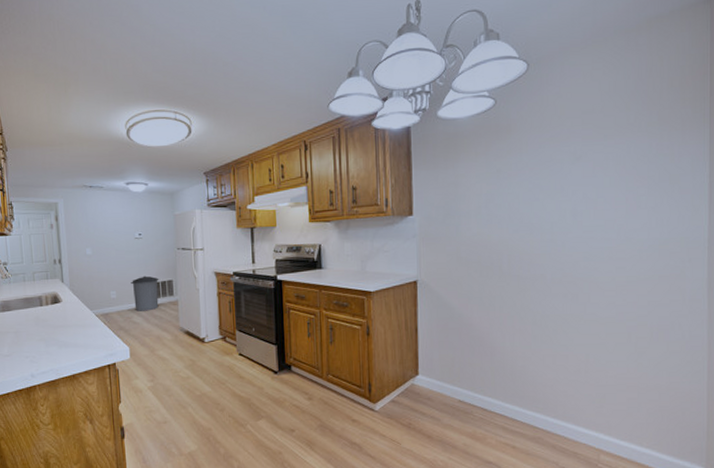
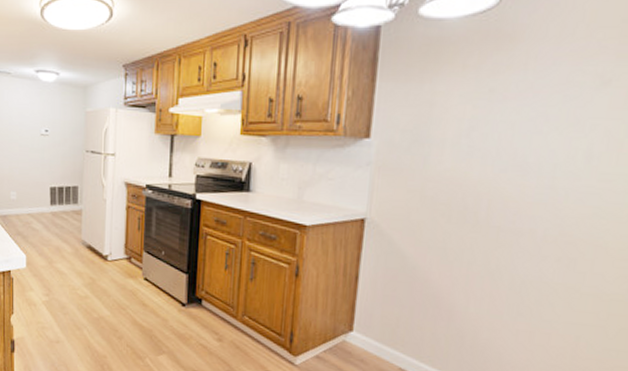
trash can: present [131,275,160,311] -> none [33,178,64,218]

